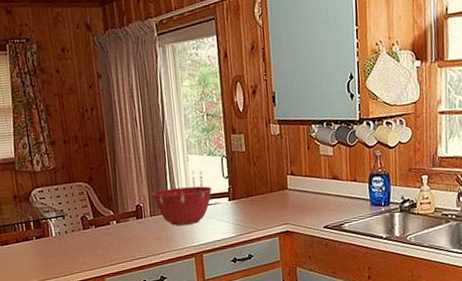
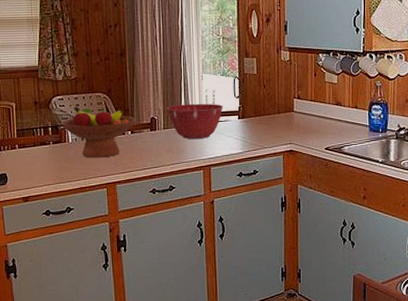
fruit bowl: none [42,197,122,252] -> present [61,106,137,158]

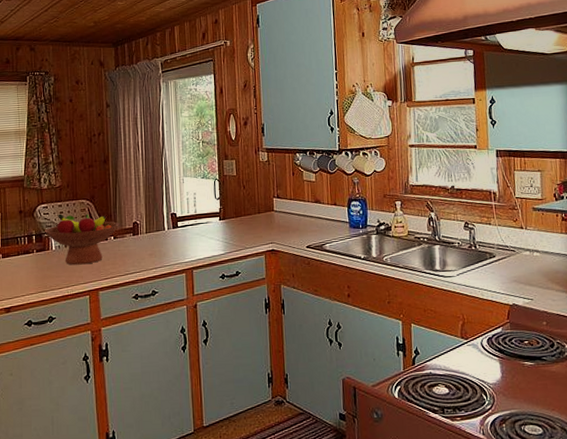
mixing bowl: present [166,104,223,139] -> none [148,206,204,242]

